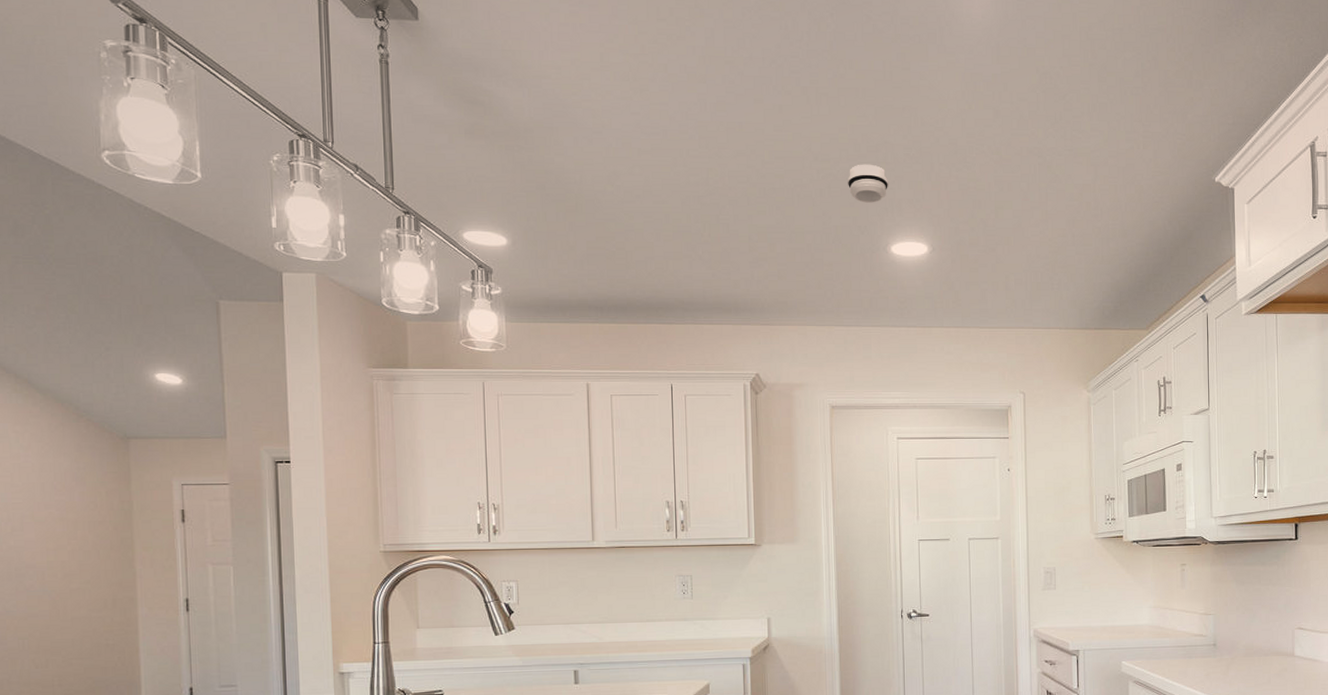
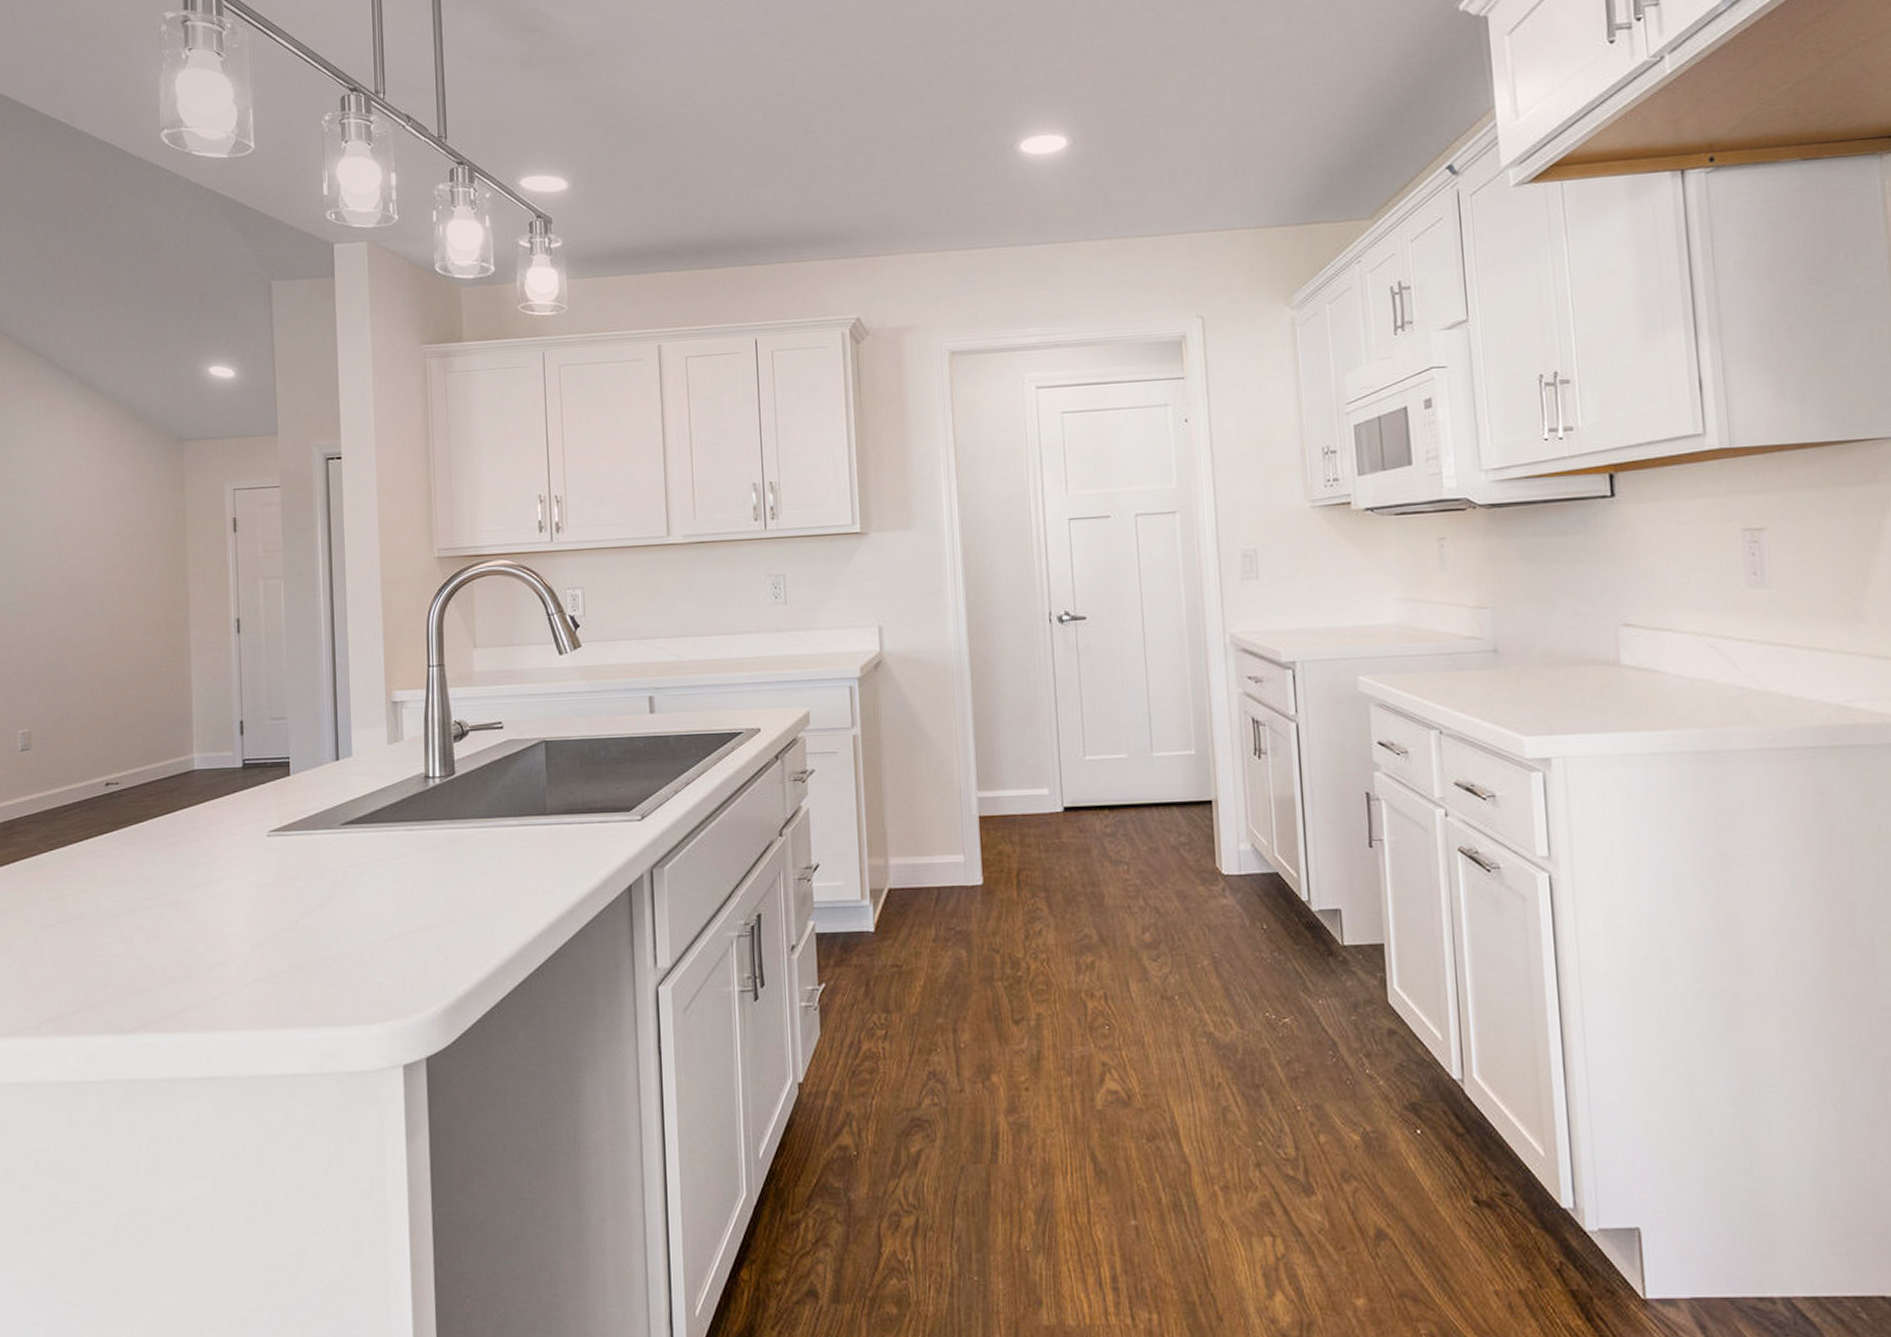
smoke detector: present [847,164,889,203] -> none [961,43,1015,93]

